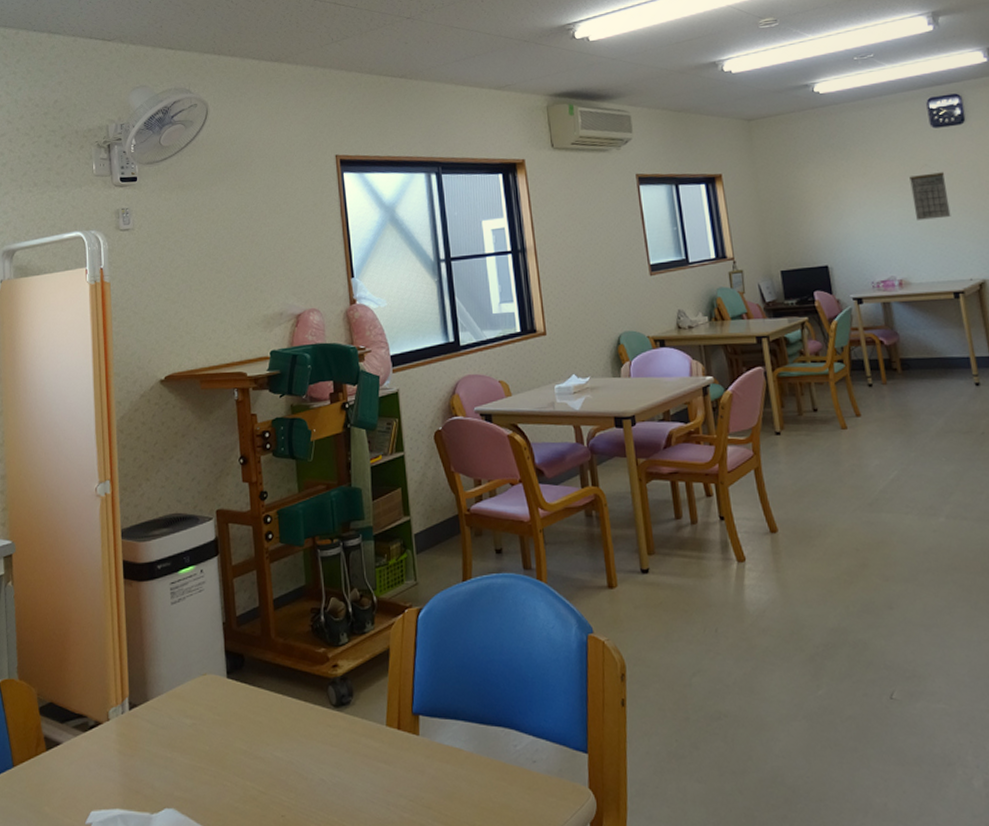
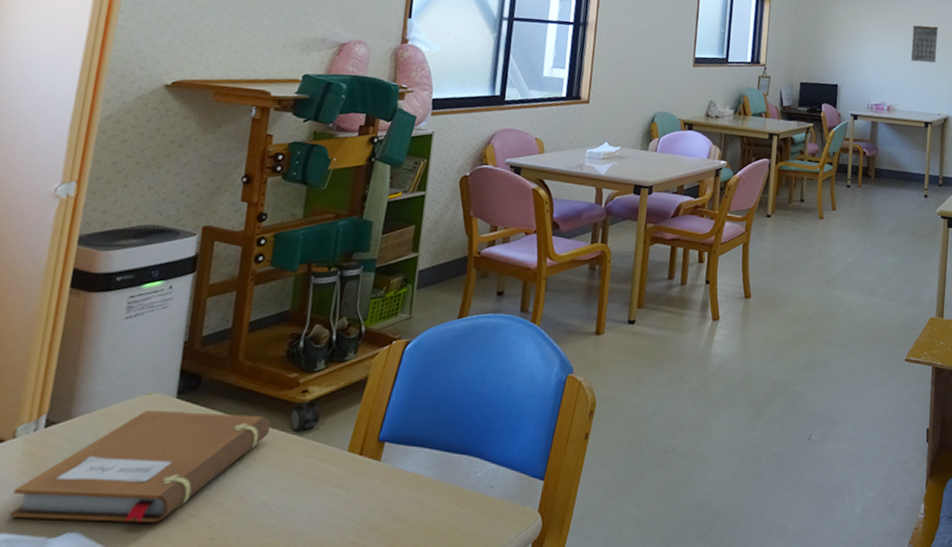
notebook: none [117,690,312,800] -> present [9,409,271,524]

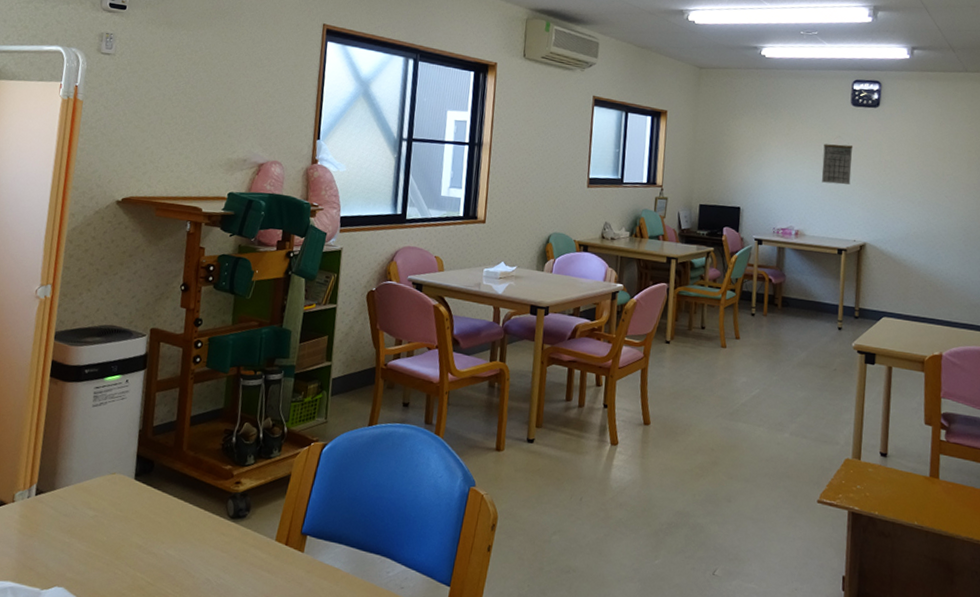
notebook: present [9,409,271,524] -> none [12,487,211,587]

